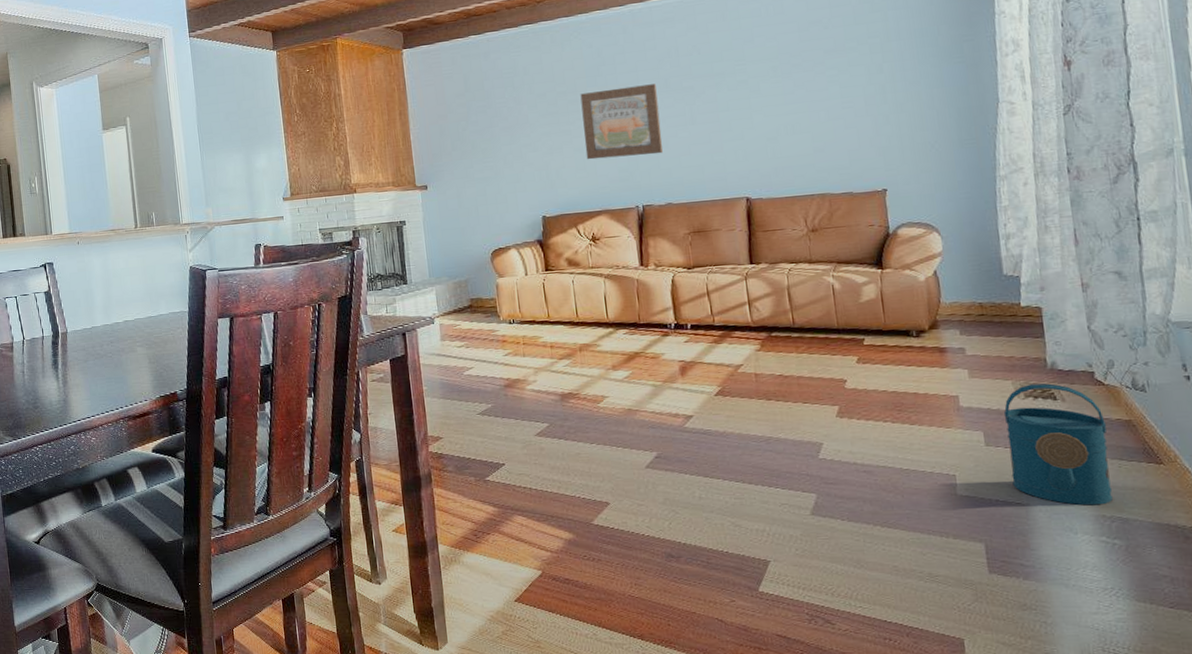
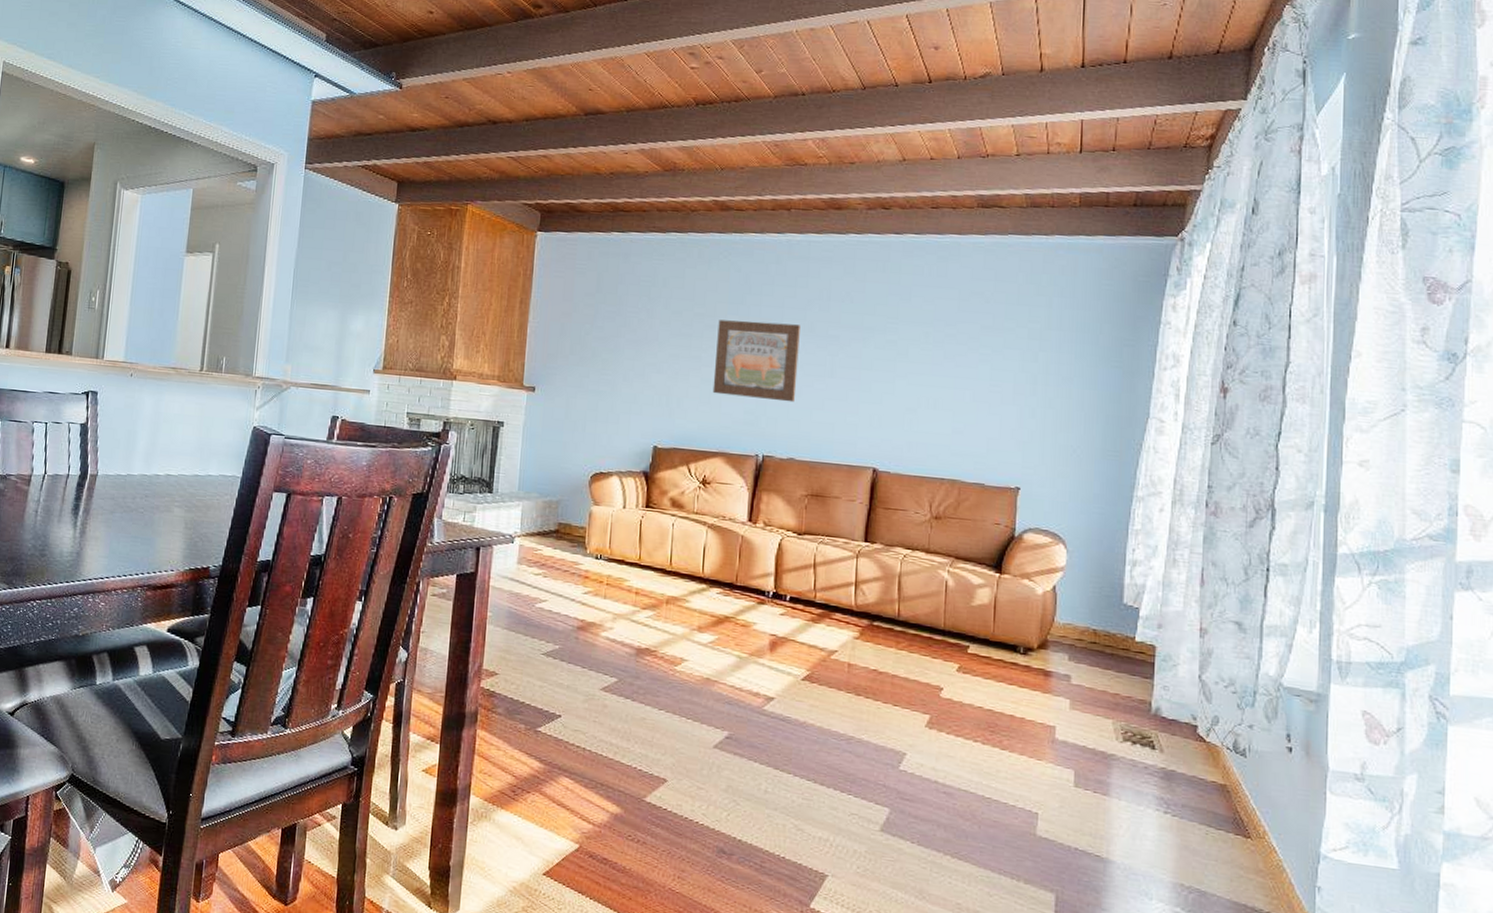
watering can: present [1003,383,1113,506] -> none [1095,727,1201,872]

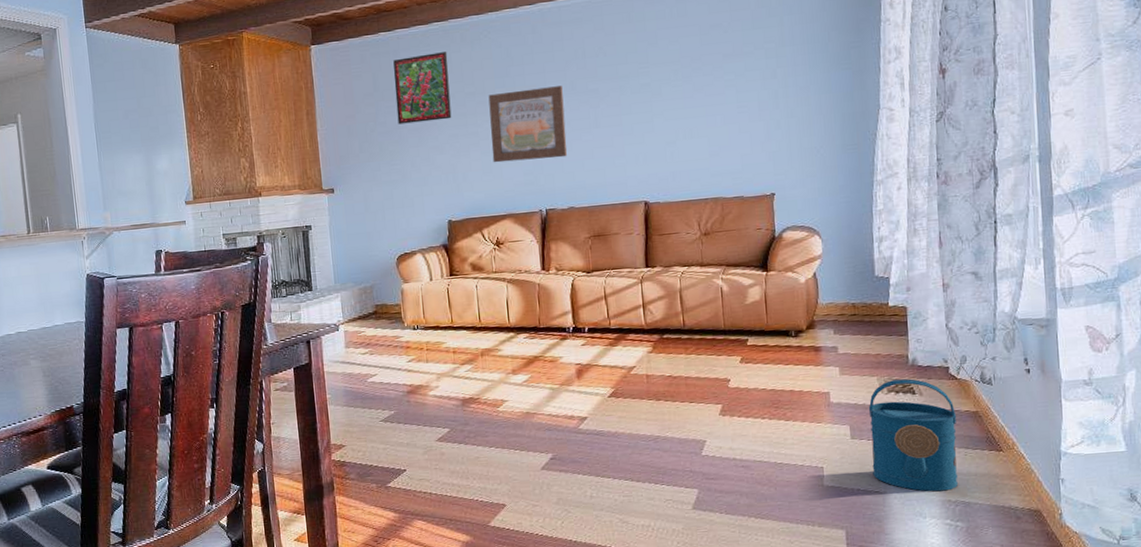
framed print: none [616,263,682,337] -> present [393,52,452,125]
watering can: none [1095,727,1201,872] -> present [868,379,958,492]

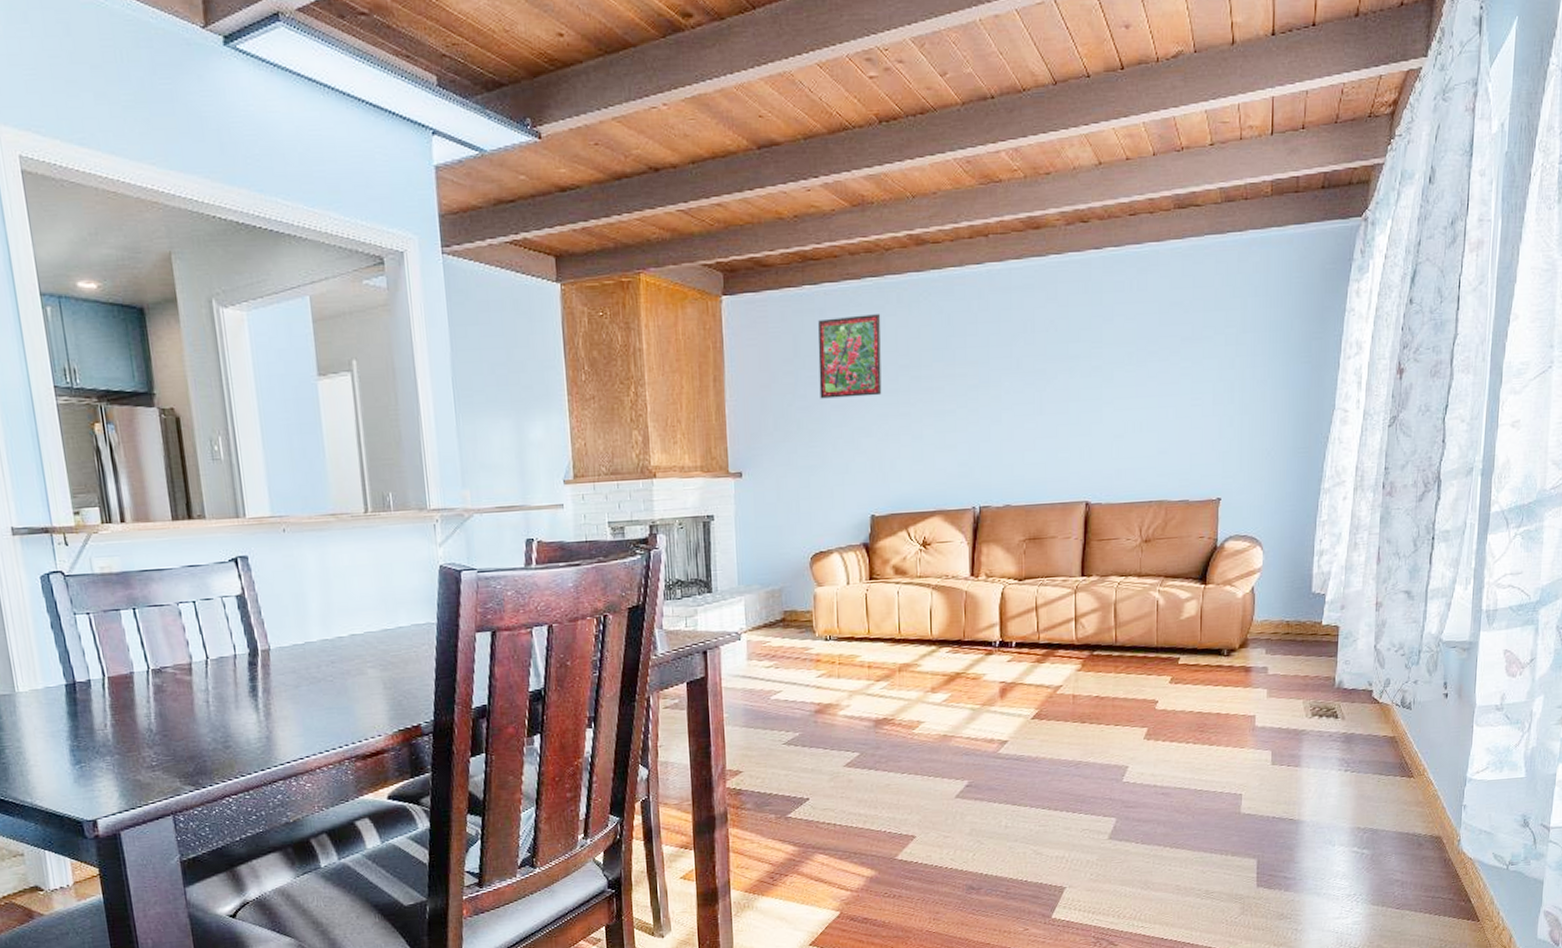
wall art: present [488,86,567,163] -> none [924,363,1008,450]
watering can: present [868,379,958,492] -> none [1289,702,1375,819]

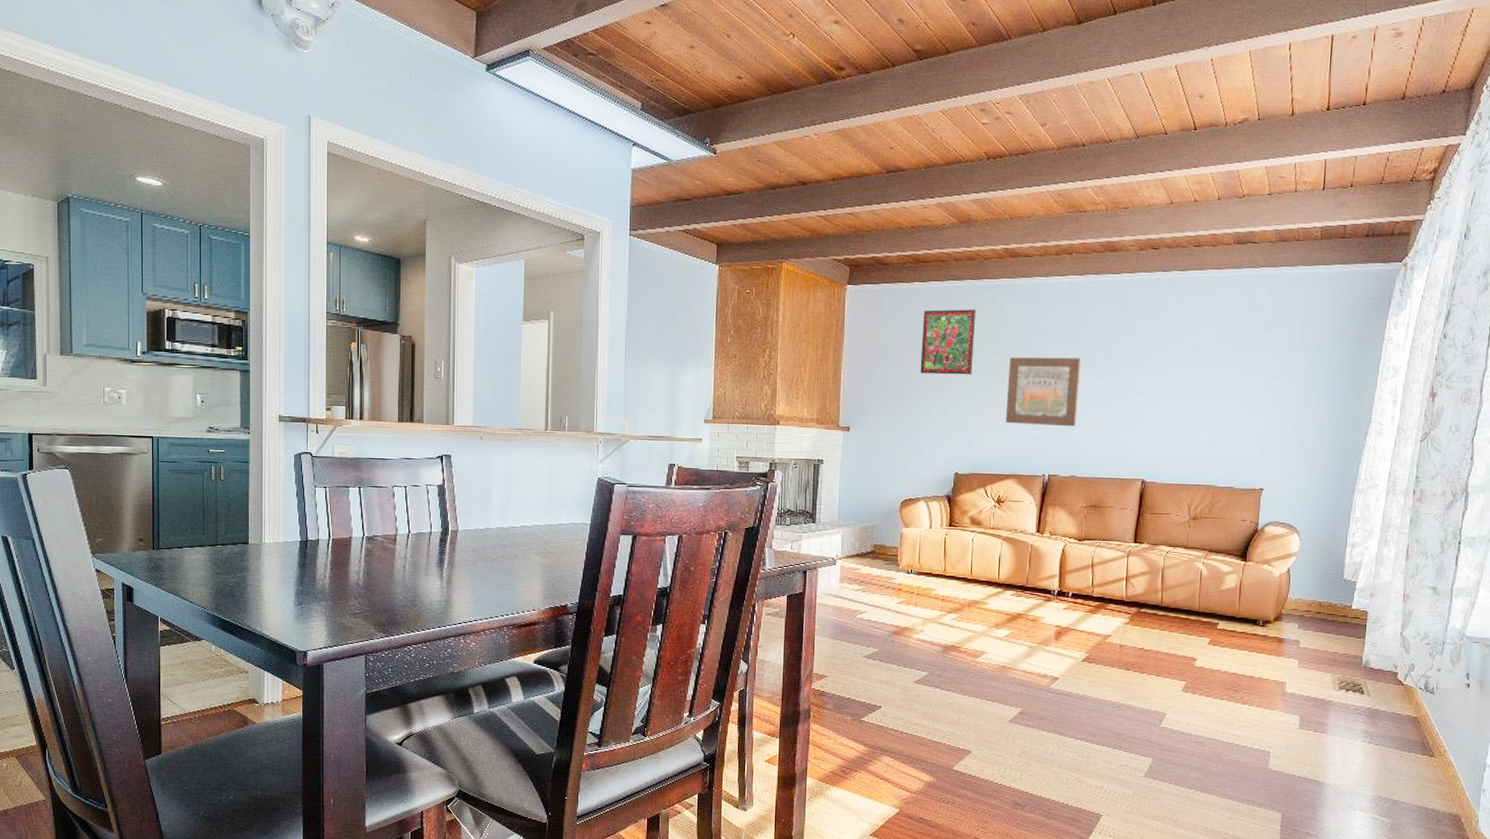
wall art: none [924,363,1008,450] -> present [1005,357,1081,427]

